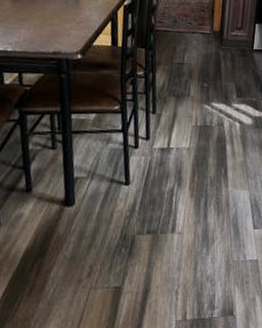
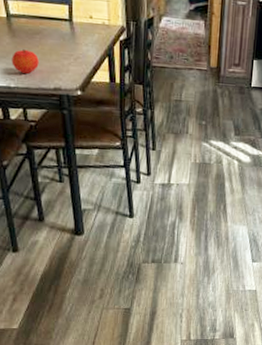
fruit: none [10,12,40,38] -> present [12,48,39,74]

